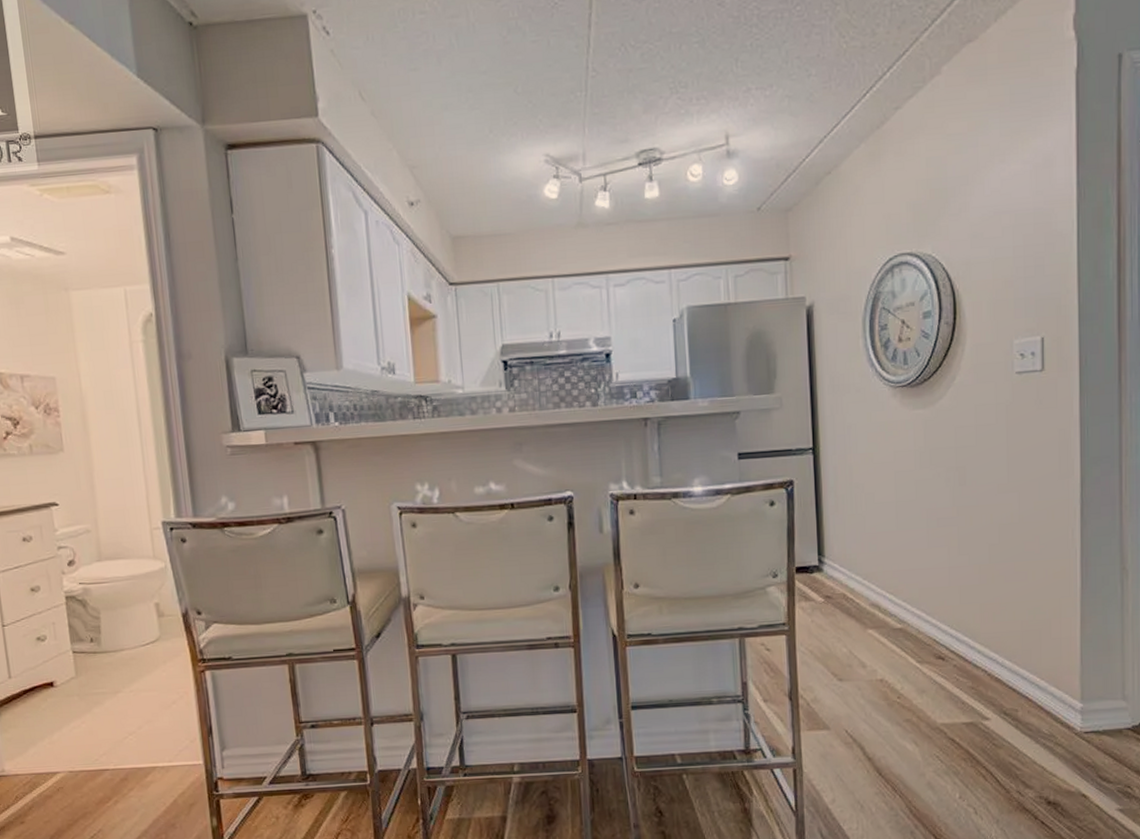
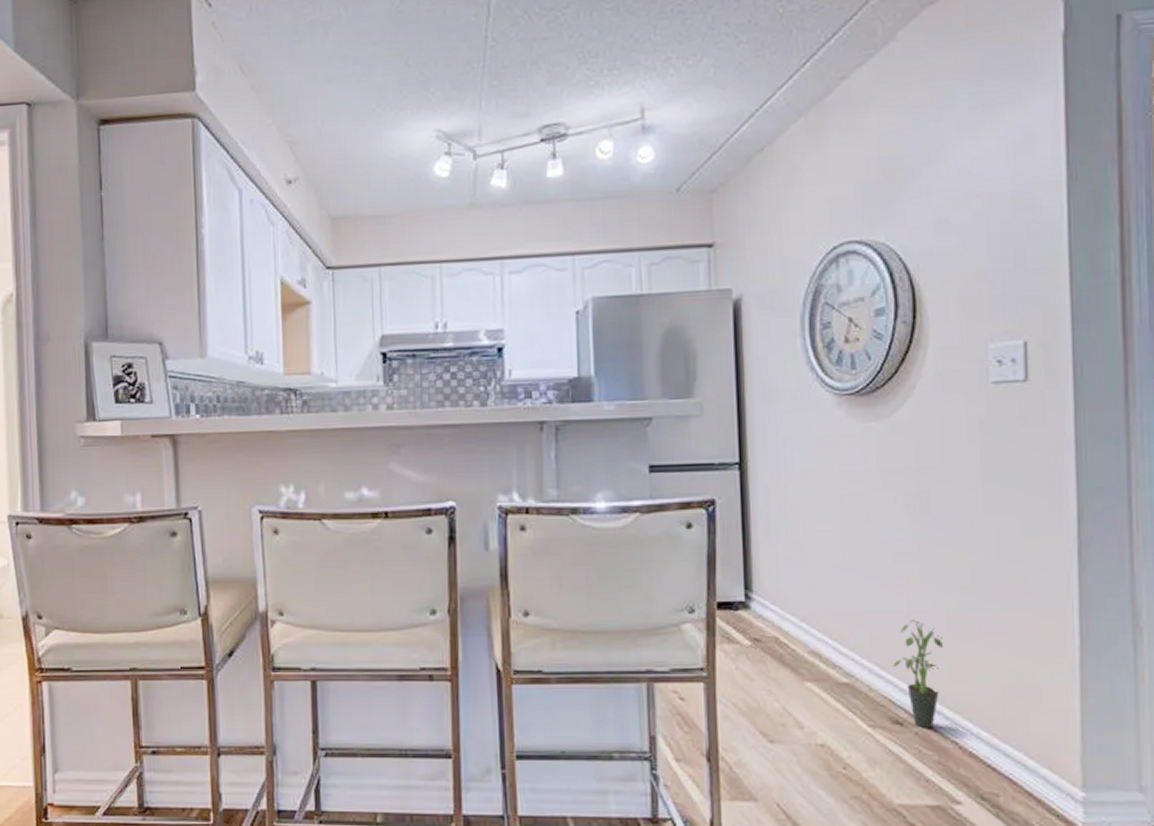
potted plant: none [937,572,976,661] -> present [893,619,943,728]

